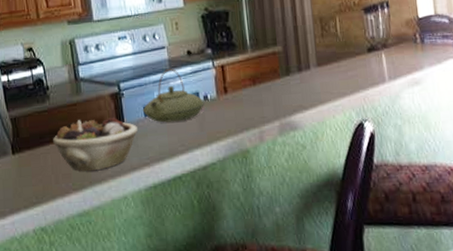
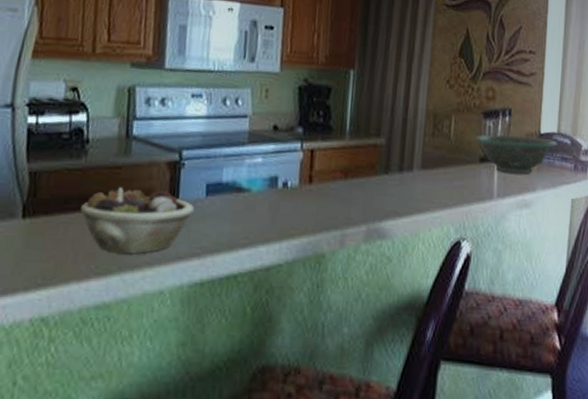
teapot: present [142,68,205,123] -> none [204,142,284,208]
decorative bowl: none [359,22,436,58] -> present [474,134,557,174]

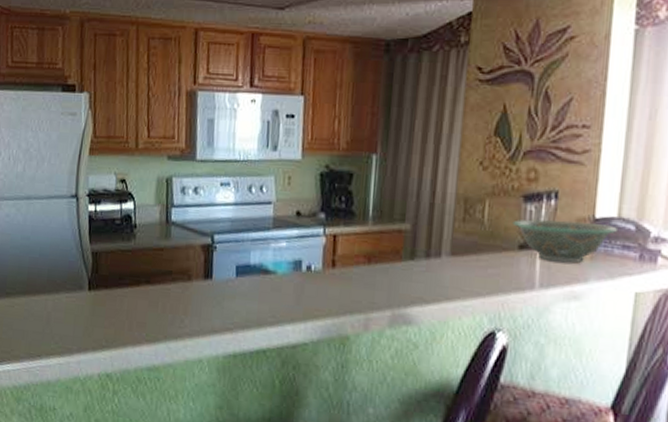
succulent planter: present [80,187,194,253] -> none [132,267,226,325]

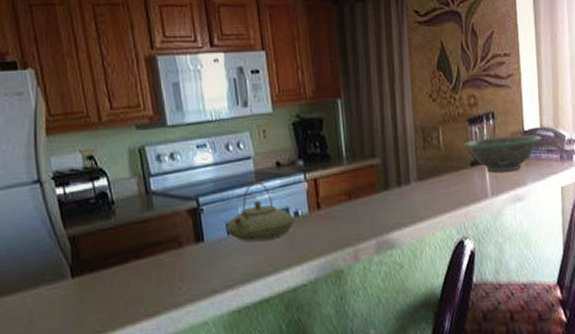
teapot: none [234,227,307,289] -> present [224,181,296,241]

